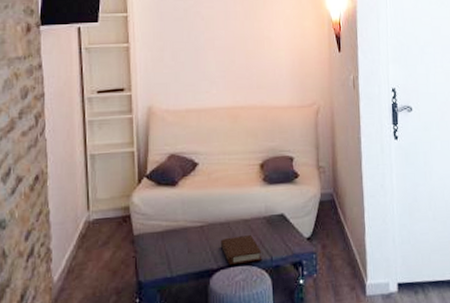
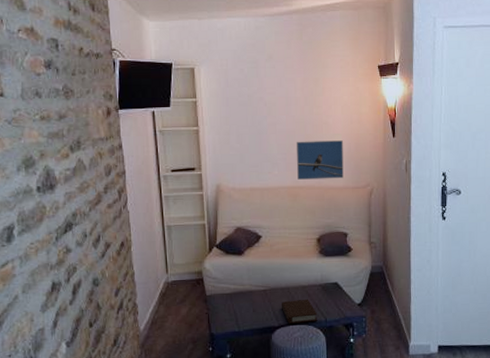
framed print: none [235,56,288,99] -> present [296,140,344,180]

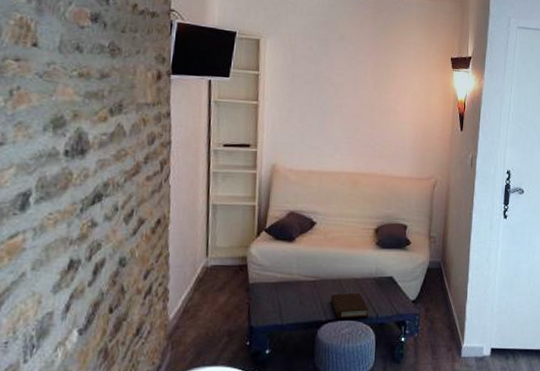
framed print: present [296,140,344,180] -> none [360,126,410,169]

